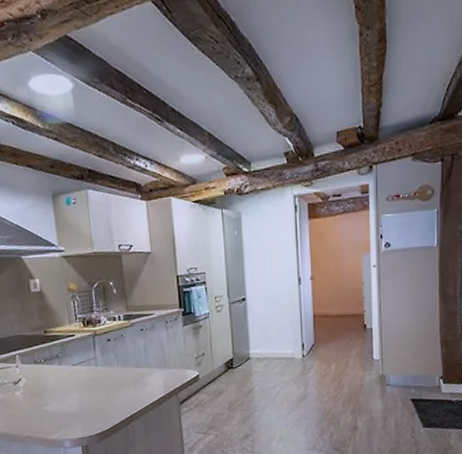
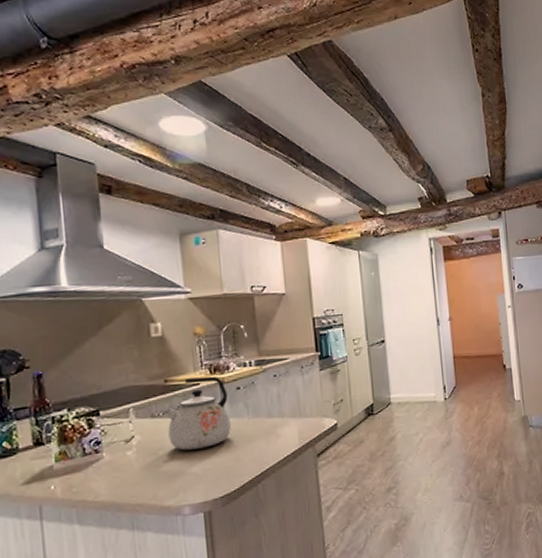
kettle: none [46,328,103,393] -> present [165,376,231,451]

